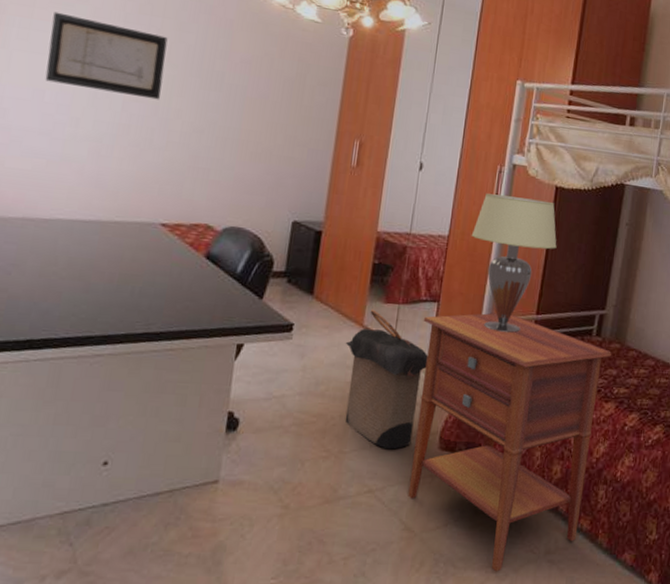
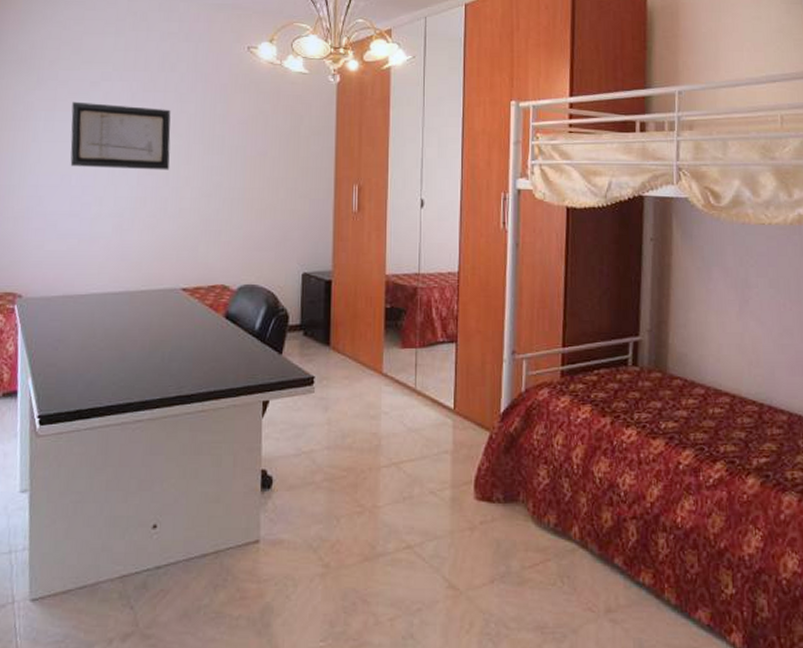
laundry hamper: present [345,309,428,450] -> none [366,355,452,502]
nightstand: present [408,313,611,572] -> none [443,349,653,633]
lampshade: present [471,193,557,333] -> none [482,223,576,369]

